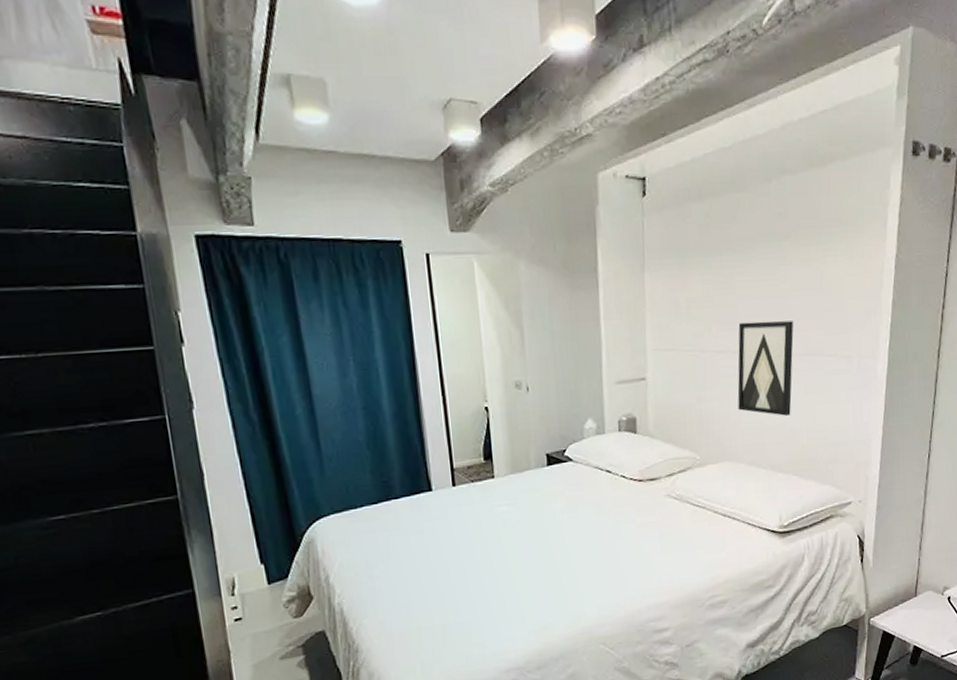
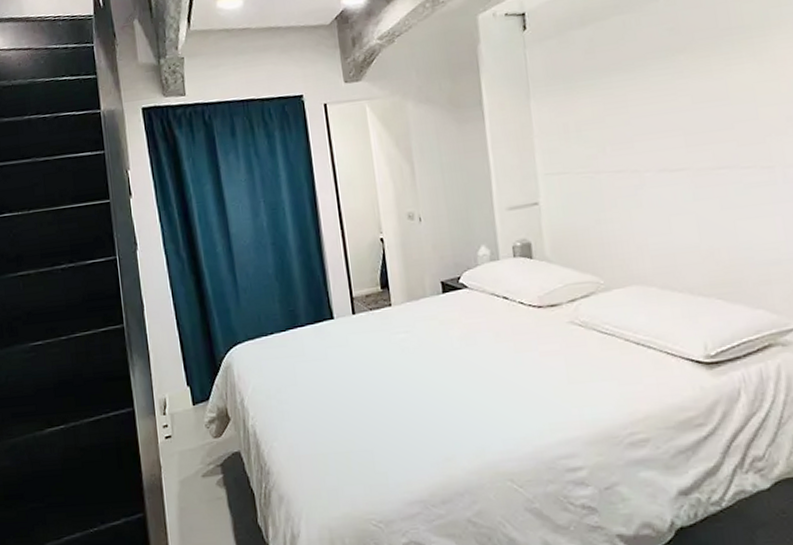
wall art: present [737,321,794,416] -> none [635,134,706,235]

